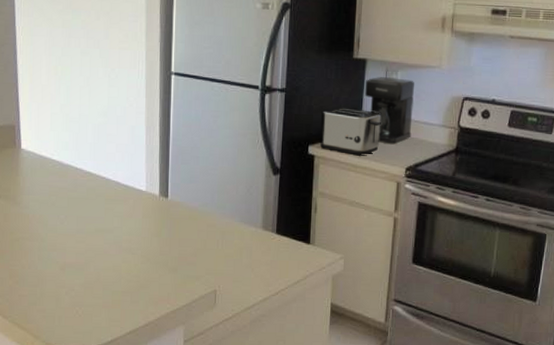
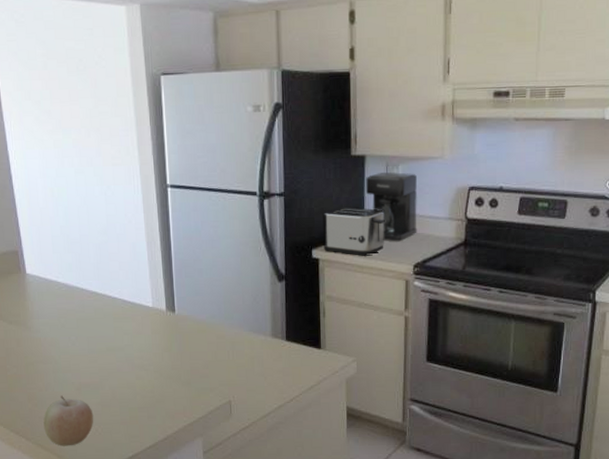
fruit: none [23,274,76,327] -> present [43,396,94,446]

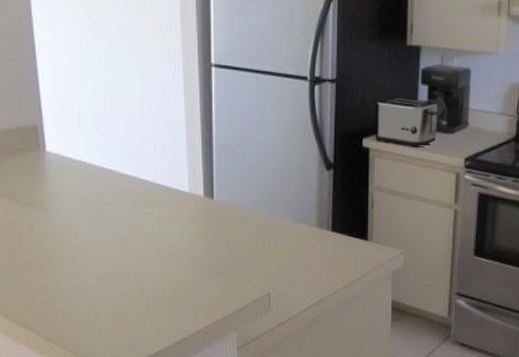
fruit: present [43,396,94,446] -> none [57,286,116,342]

